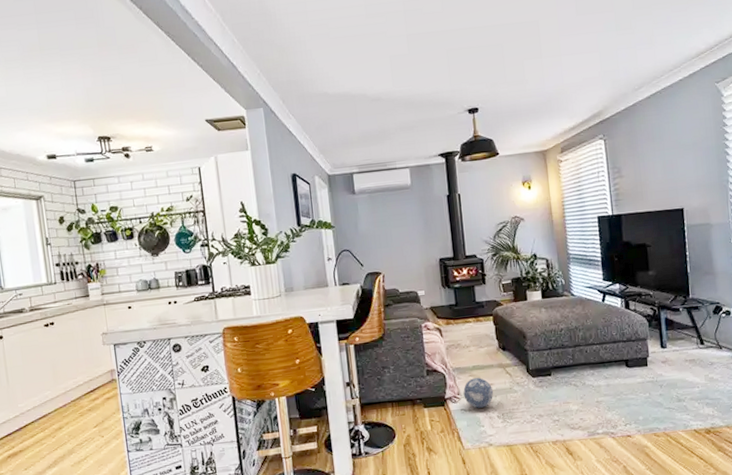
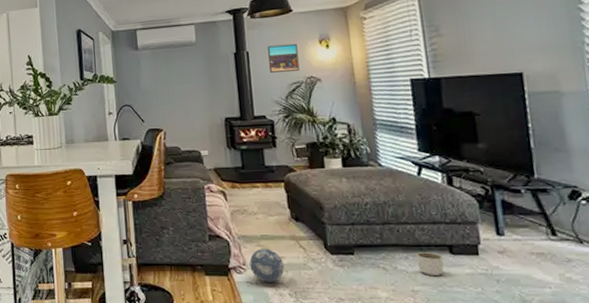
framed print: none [477,185,506,214] -> present [268,43,300,73]
planter: none [600,367,621,387] -> present [416,252,444,275]

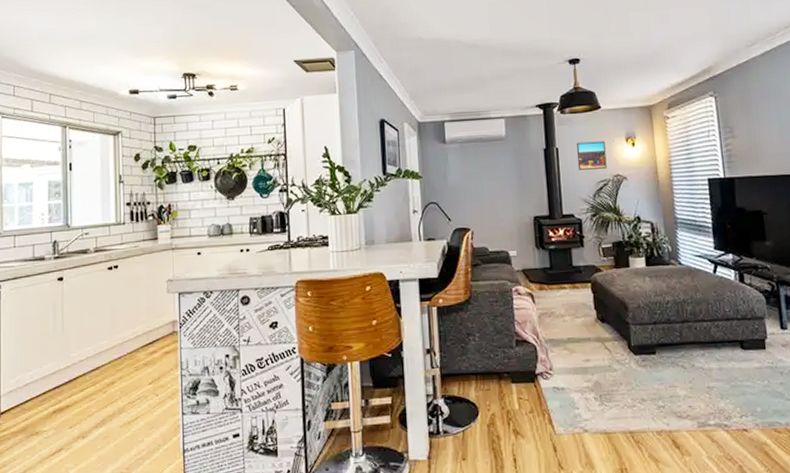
decorative ball: present [249,249,285,282] -> none [556,352,591,387]
planter: present [416,252,444,275] -> none [712,348,736,371]

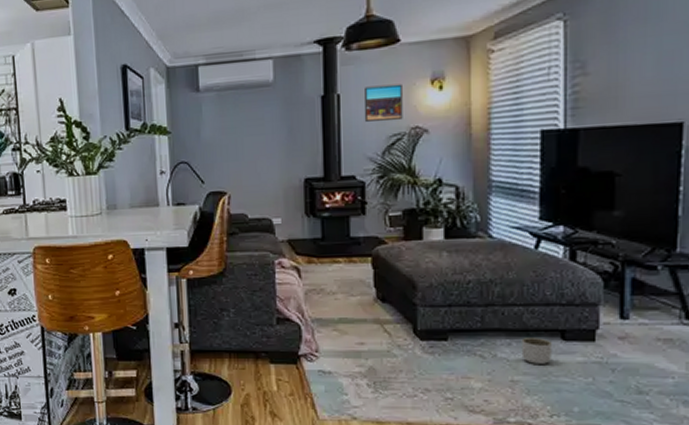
planter: none [712,348,736,371] -> present [521,338,552,364]

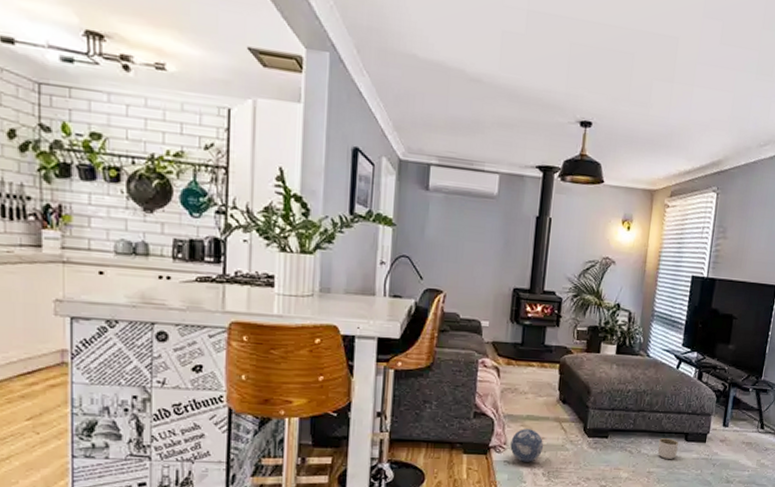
decorative ball: none [323,334,365,371] -> present [510,429,544,462]
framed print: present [364,83,403,122] -> none [568,216,601,250]

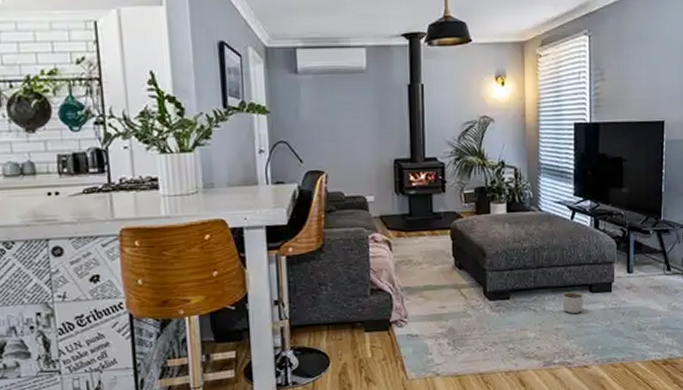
decorative ball: present [510,429,544,462] -> none [411,299,446,334]

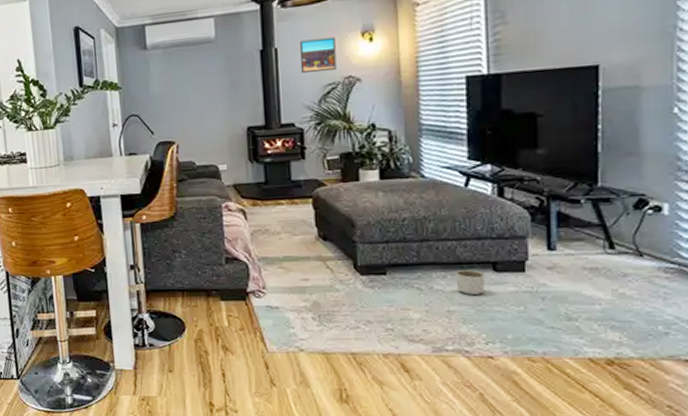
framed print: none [443,78,474,110] -> present [300,37,337,73]

